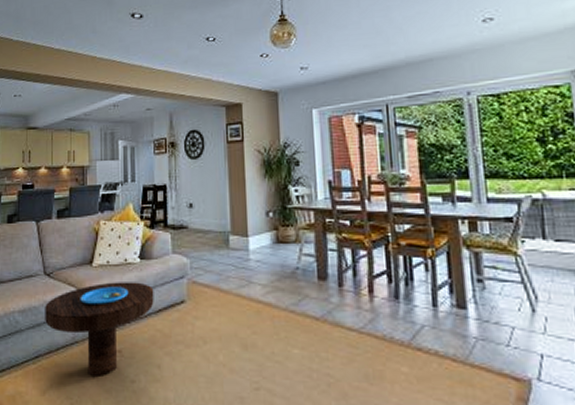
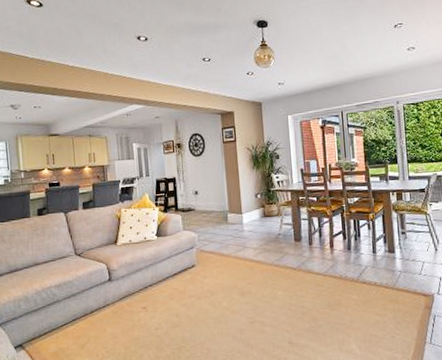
side table: present [45,282,154,376] -> none [78,254,171,329]

